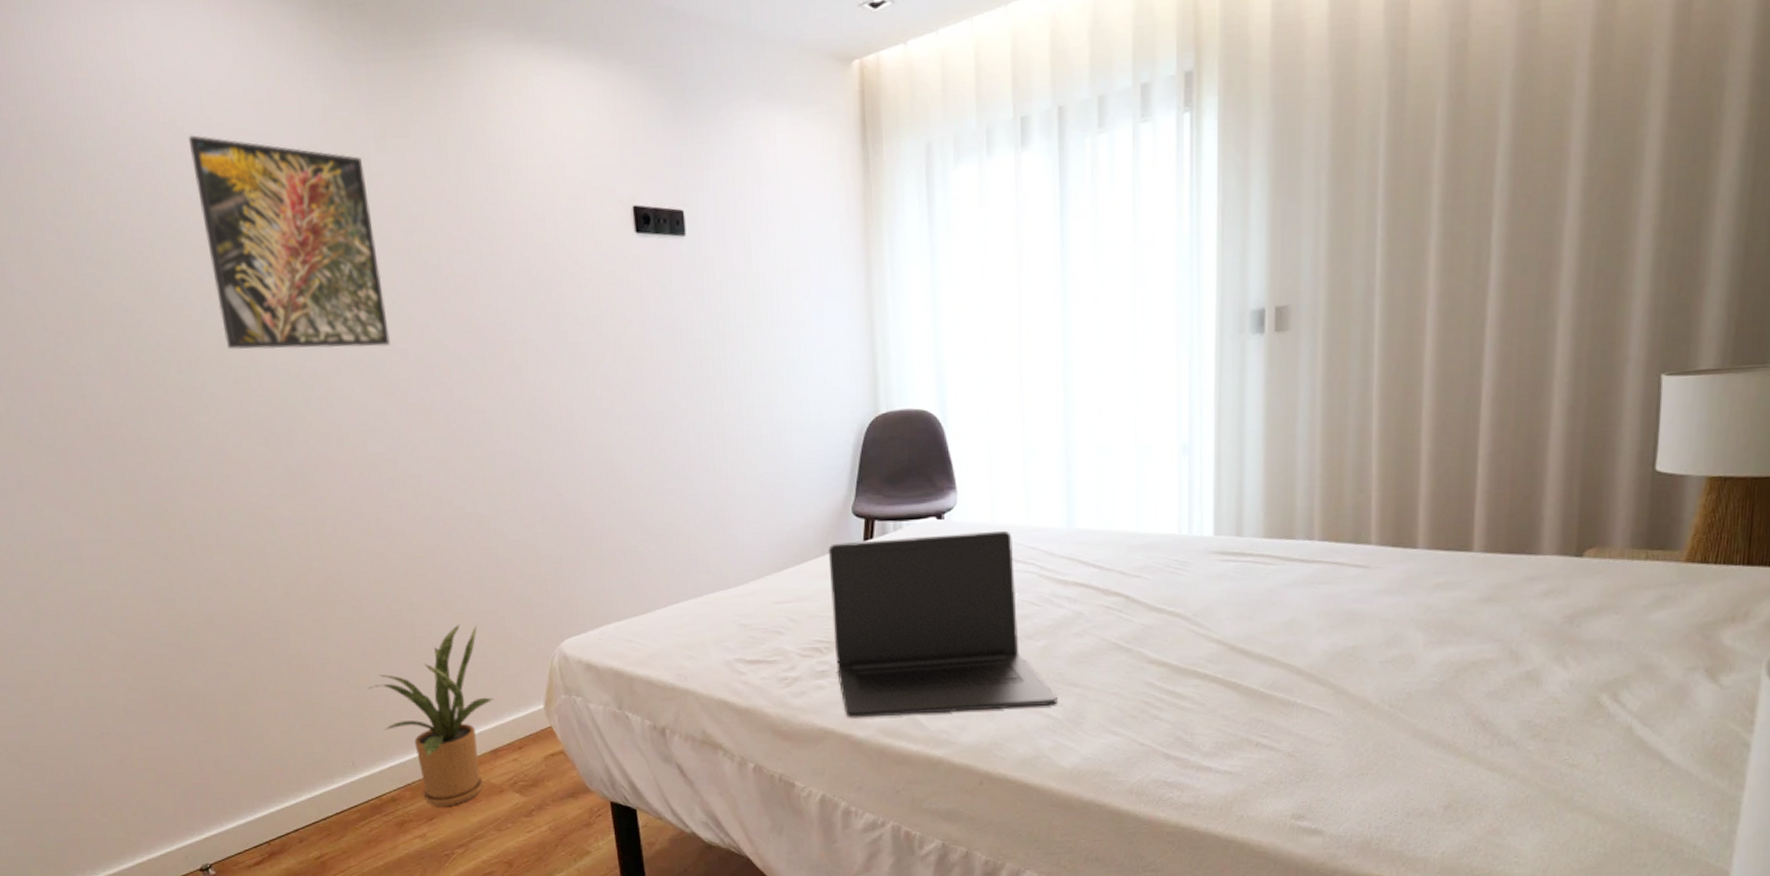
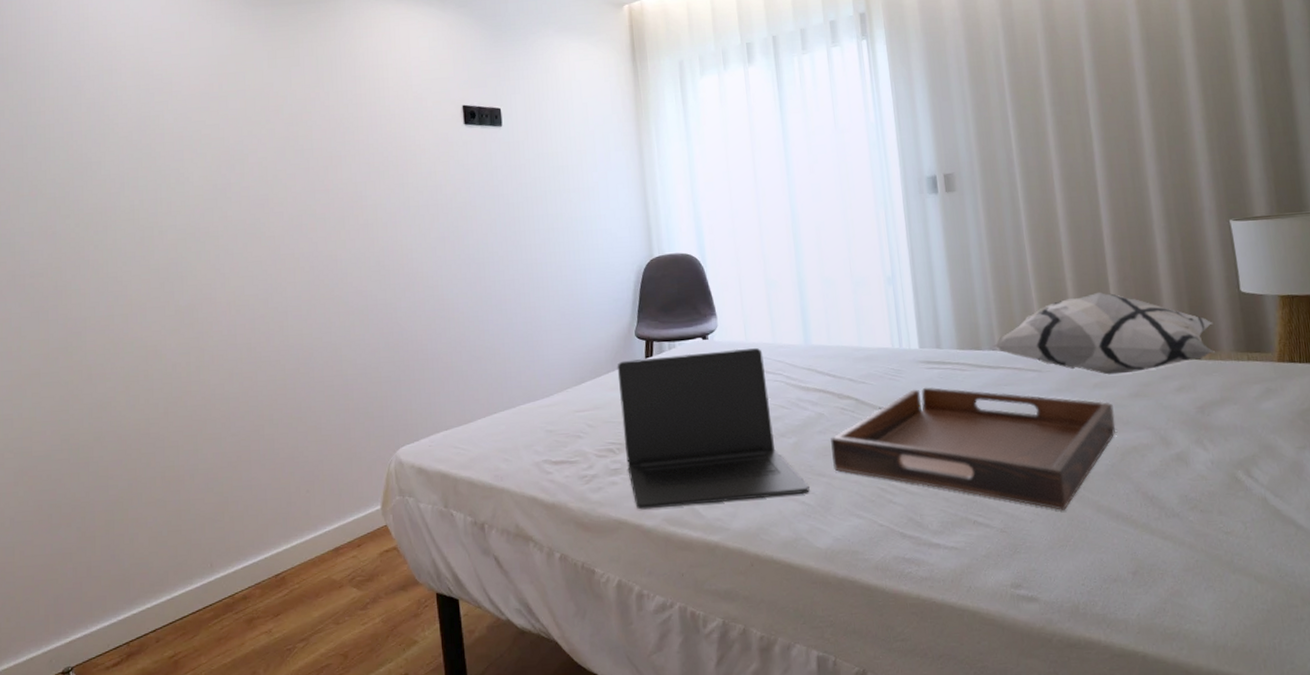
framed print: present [188,135,390,350] -> none [124,56,269,215]
house plant: present [368,625,494,807] -> none [230,437,338,603]
serving tray: none [1089,583,1455,734] -> present [831,386,1116,510]
decorative pillow: none [1310,467,1609,574] -> present [993,292,1215,375]

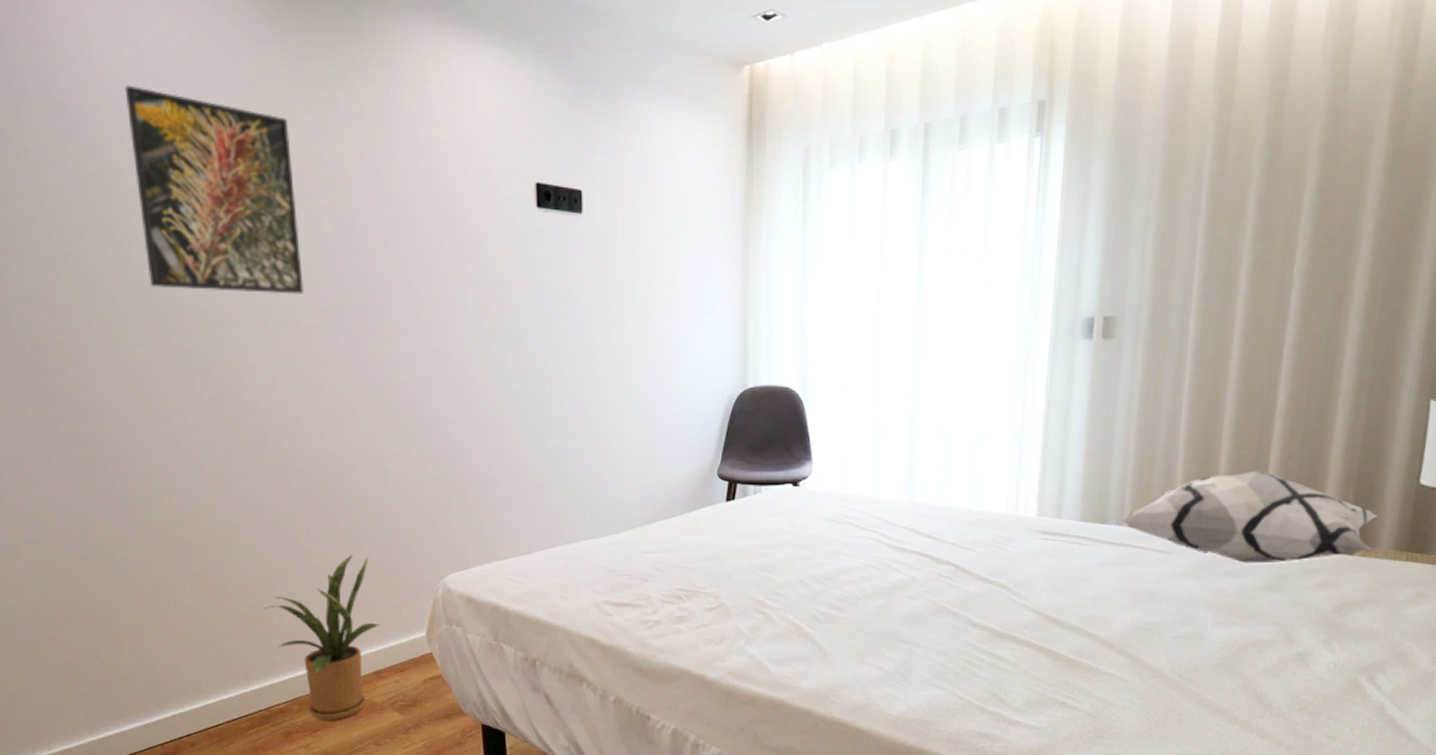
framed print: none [124,56,269,215] -> present [124,85,304,294]
house plant: none [230,437,338,603] -> present [264,555,381,721]
laptop: present [617,348,810,510] -> none [693,499,890,661]
serving tray: present [831,386,1116,510] -> none [919,559,1241,700]

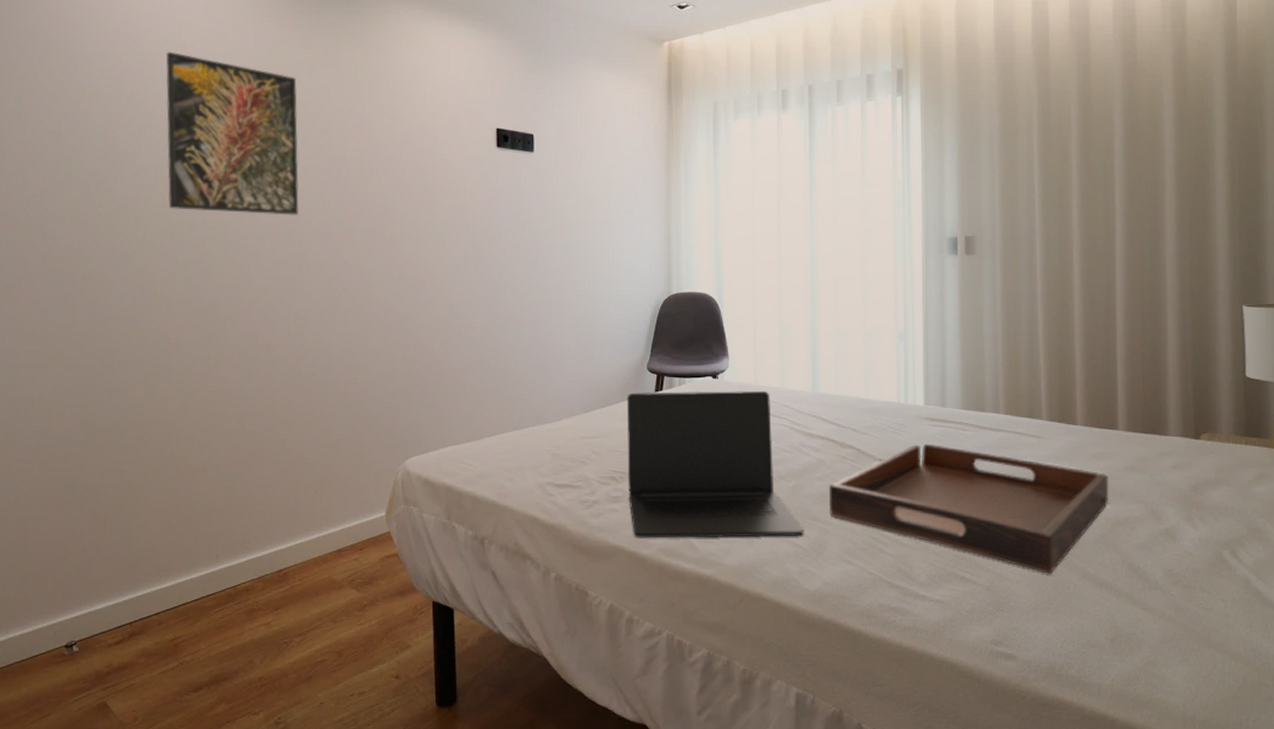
house plant: present [264,555,381,721] -> none [239,440,345,599]
laptop: none [693,499,890,661] -> present [626,390,804,539]
serving tray: none [919,559,1241,700] -> present [829,443,1109,574]
decorative pillow: present [1121,470,1378,564] -> none [997,365,1215,447]

